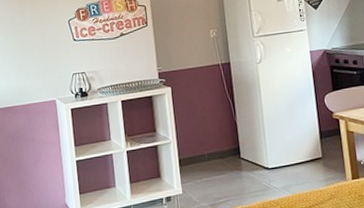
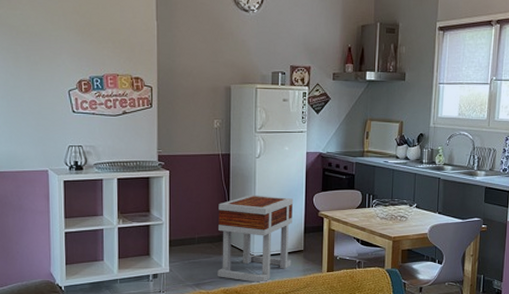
side table: none [225,101,311,199] -> present [217,195,294,284]

